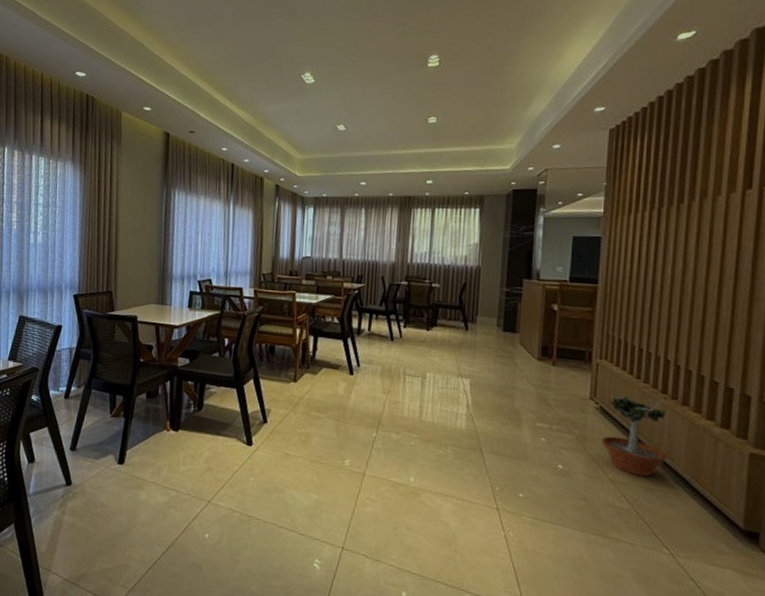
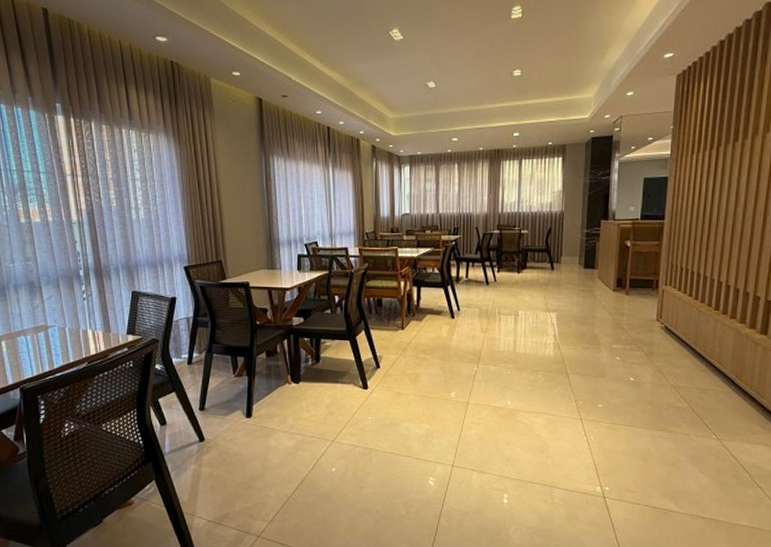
potted tree: present [600,396,667,477] -> none [665,315,718,380]

